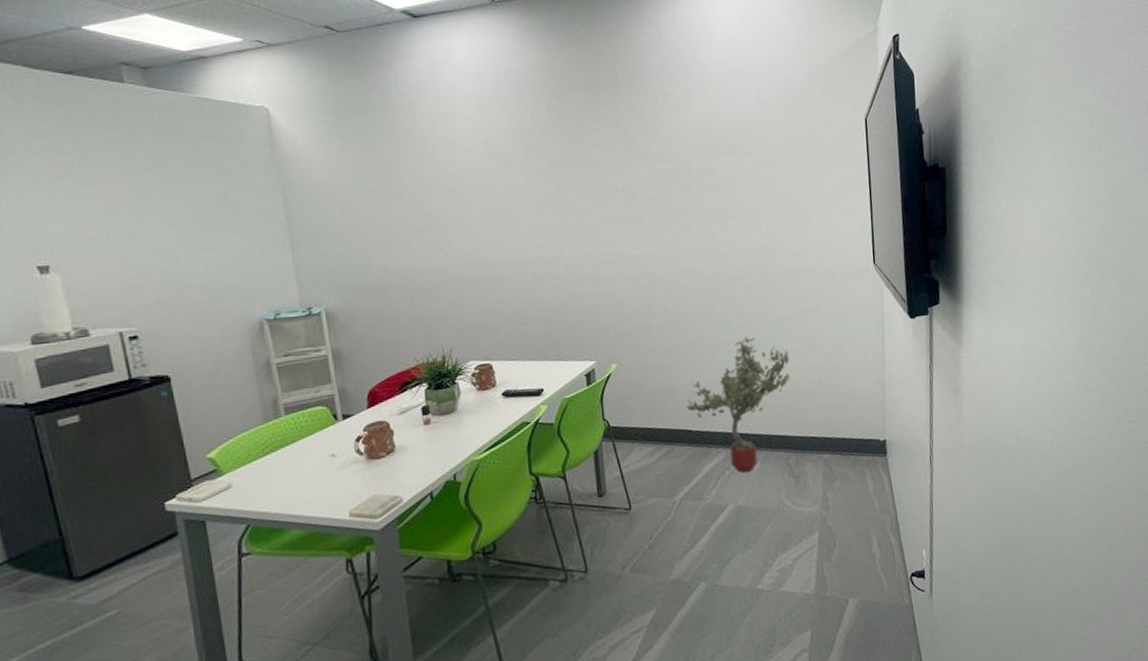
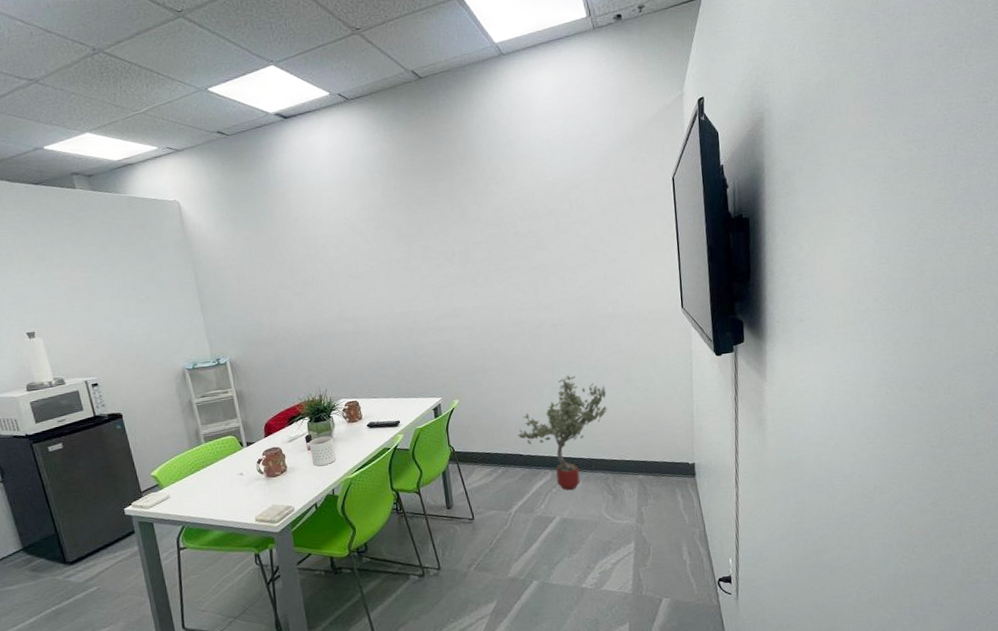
mug: none [425,407,460,445] -> present [308,436,336,467]

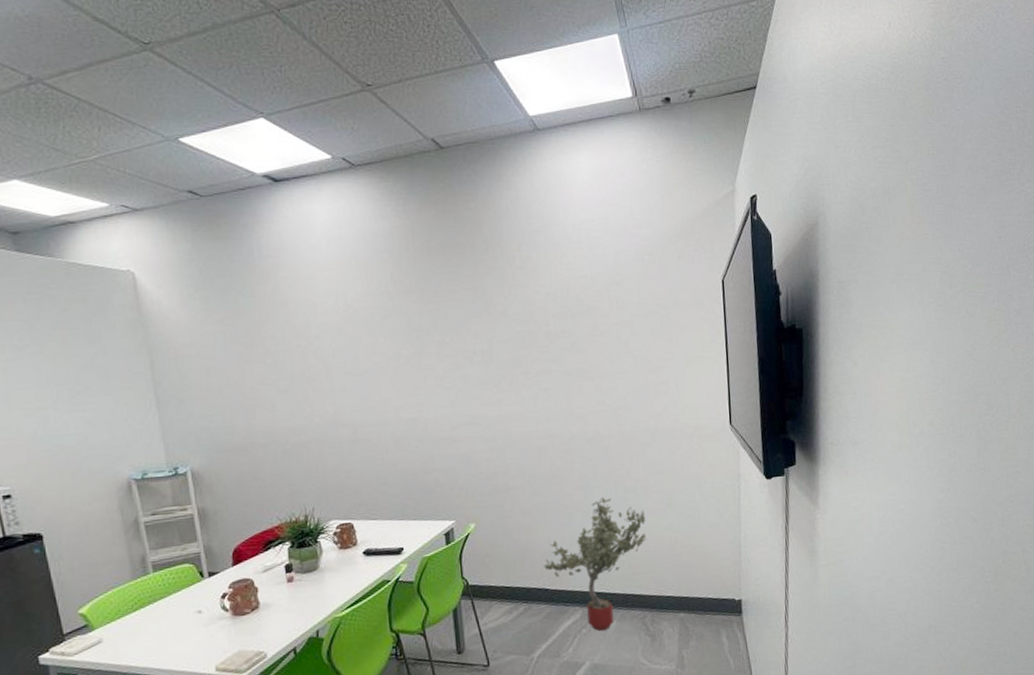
mug: present [308,436,336,467] -> none [288,565,322,603]

